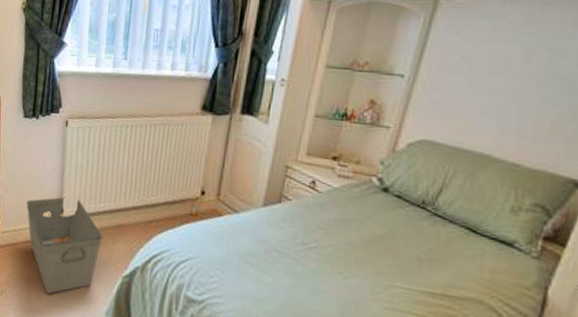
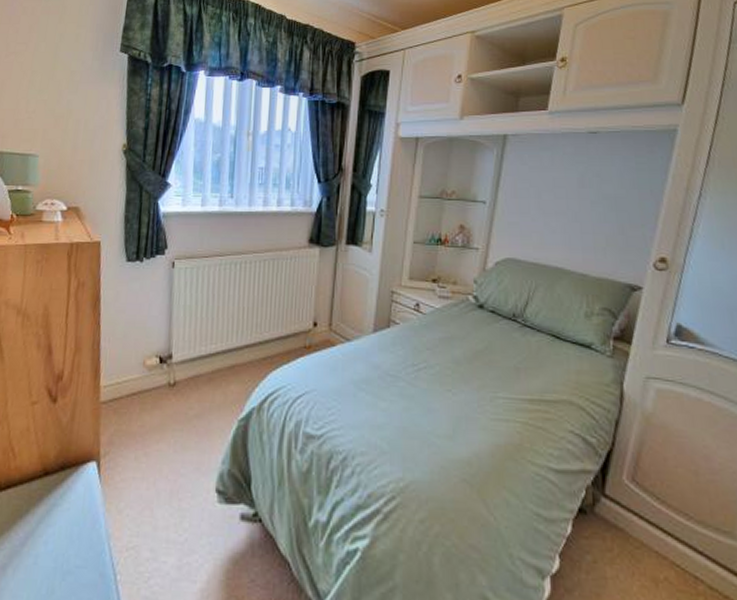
storage bin: present [25,197,103,295] -> none [130,341,215,450]

